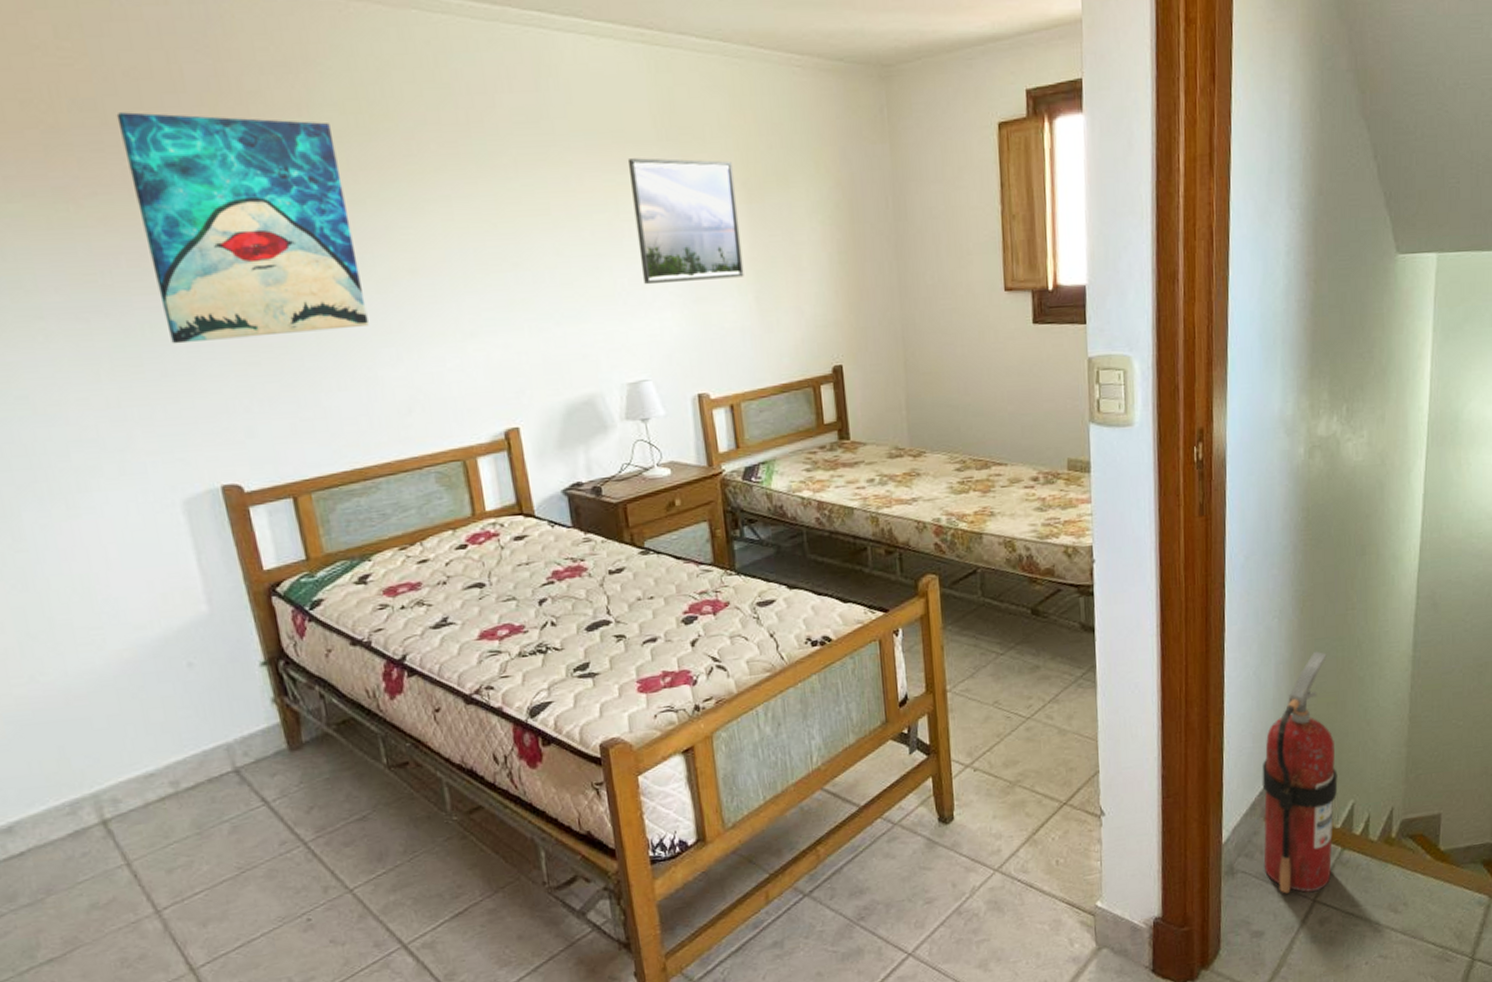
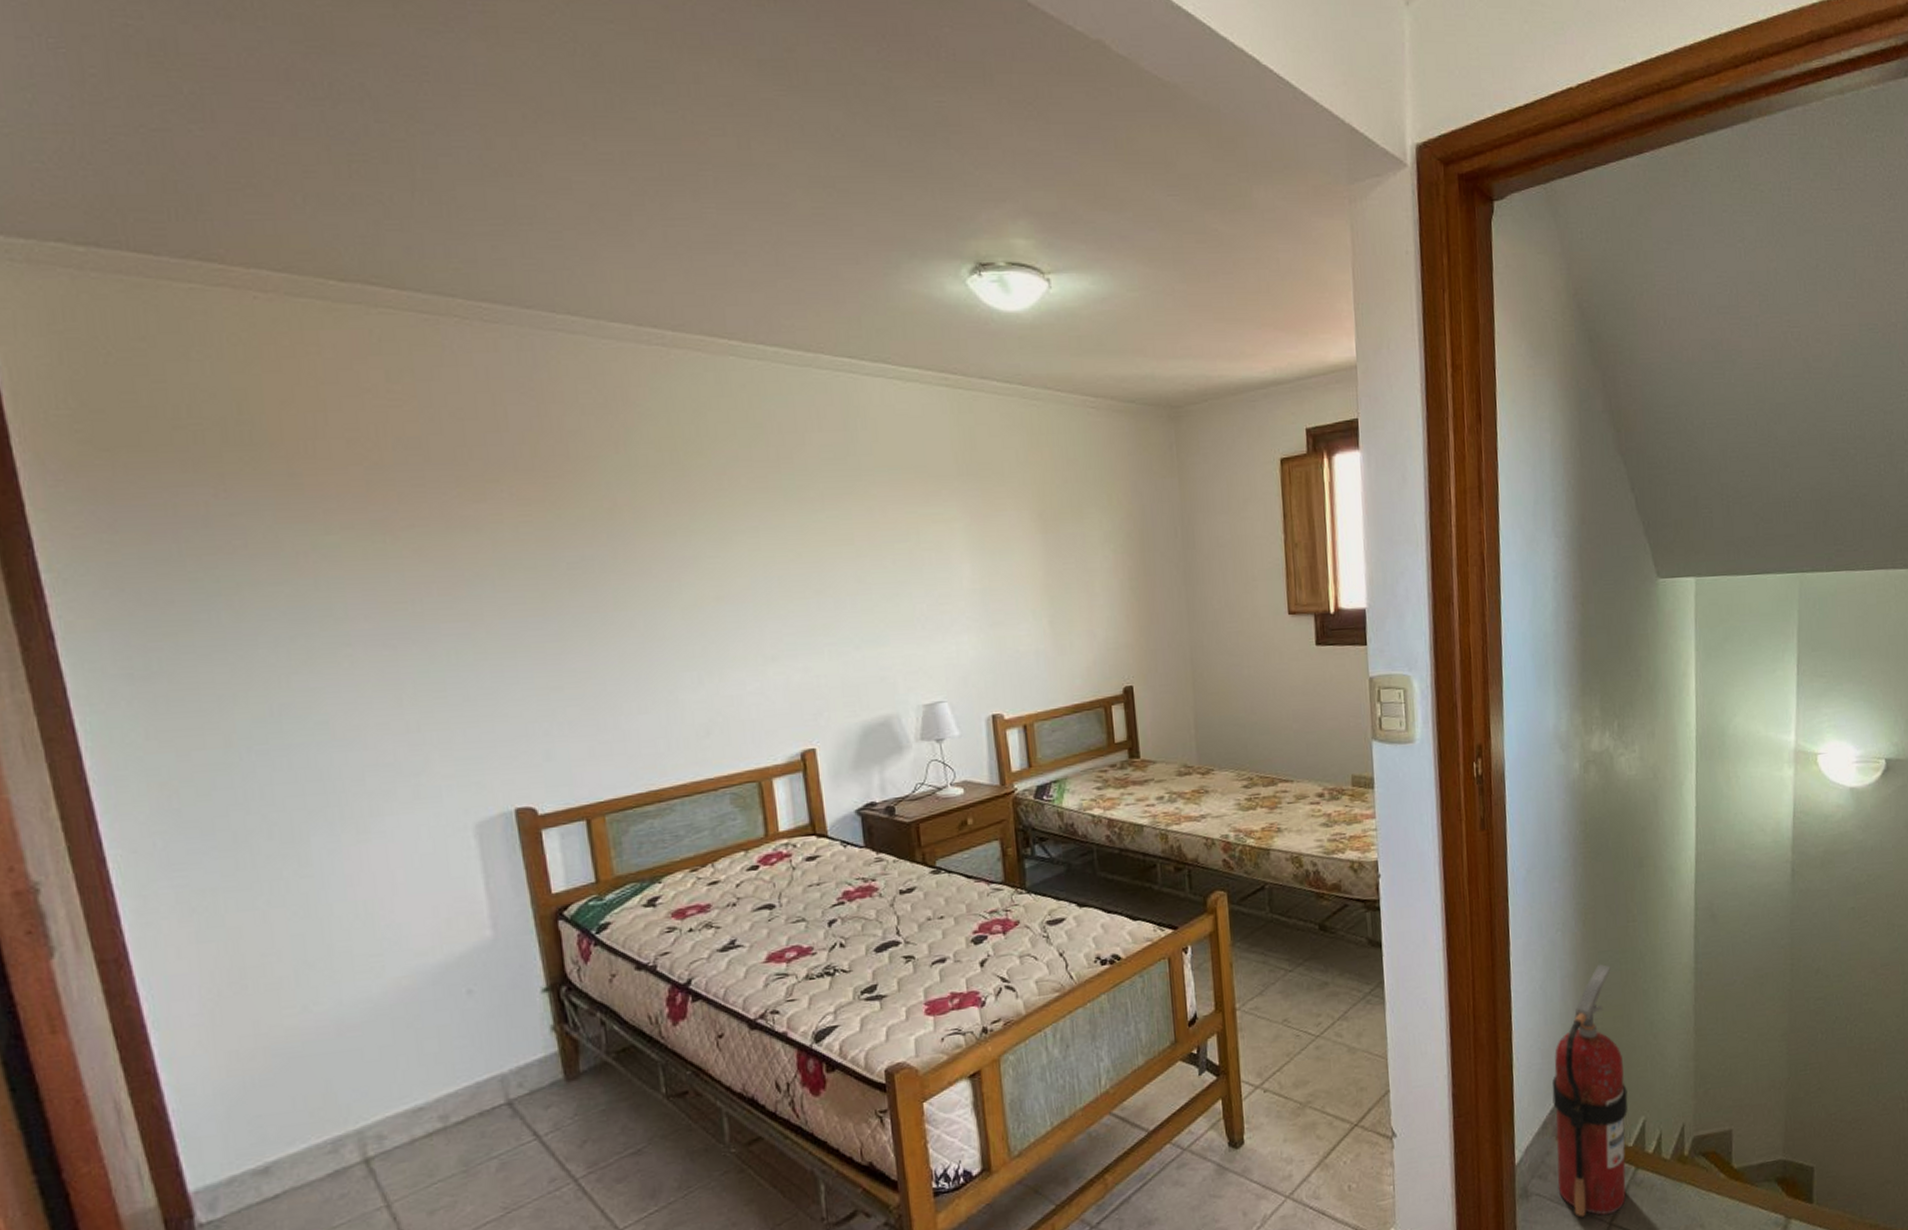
wall art: present [116,112,369,344] -> none [439,450,672,670]
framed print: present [627,158,744,285] -> none [929,491,1039,611]

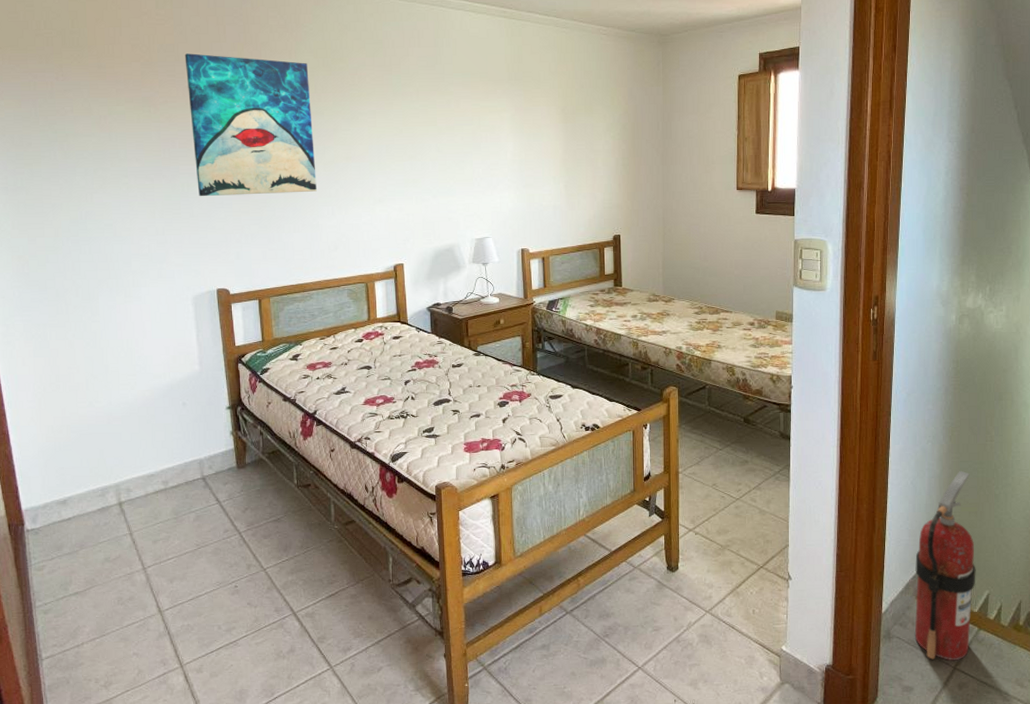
wall art: none [439,450,672,670] -> present [184,53,317,197]

